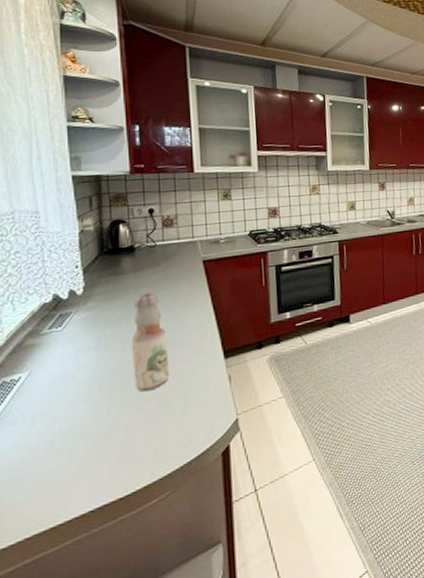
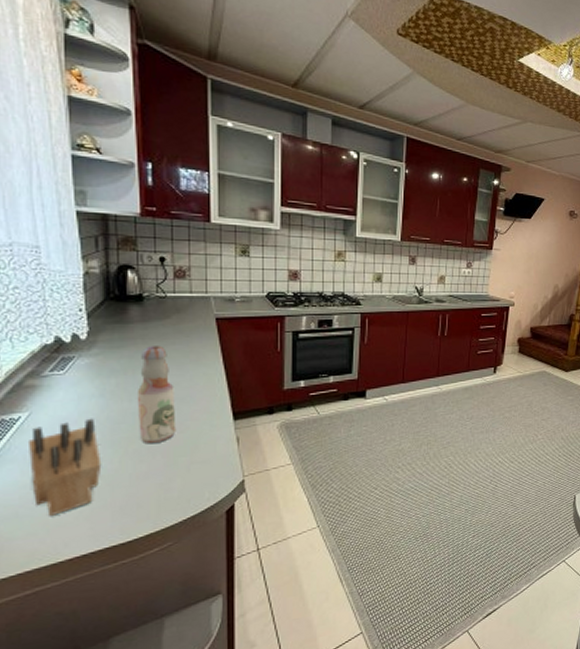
knife block: none [27,371,99,476] -> present [27,418,102,516]

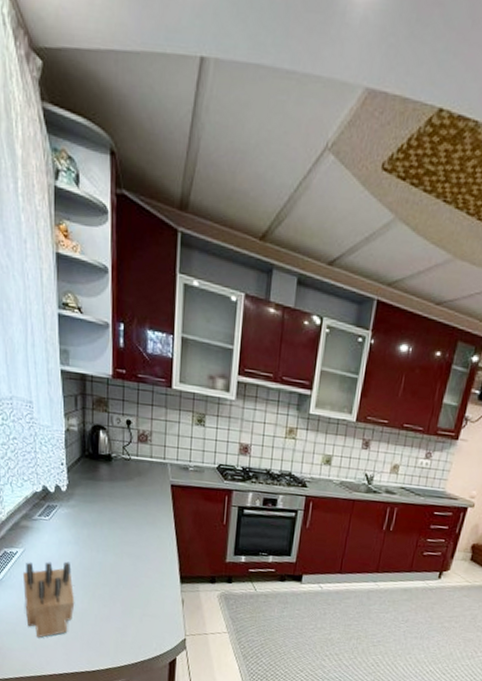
bottle: present [136,346,177,443] -> none [103,504,134,592]

